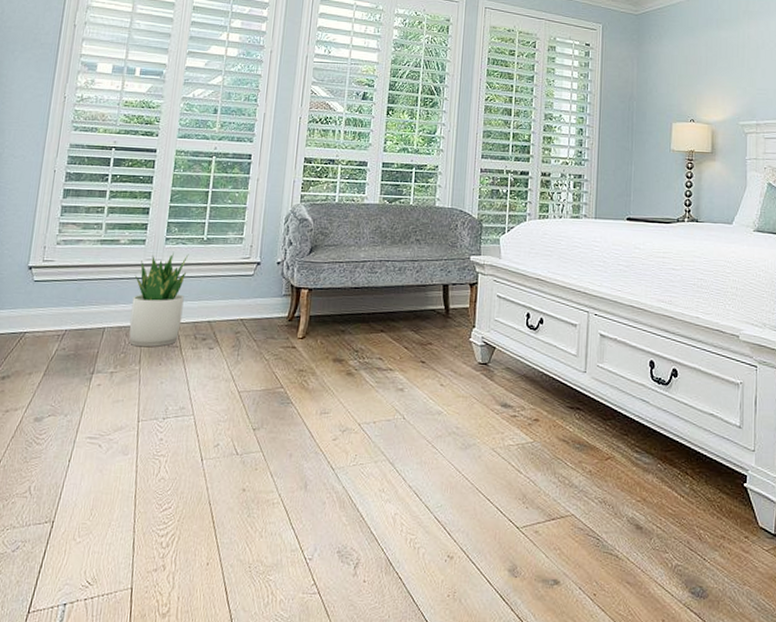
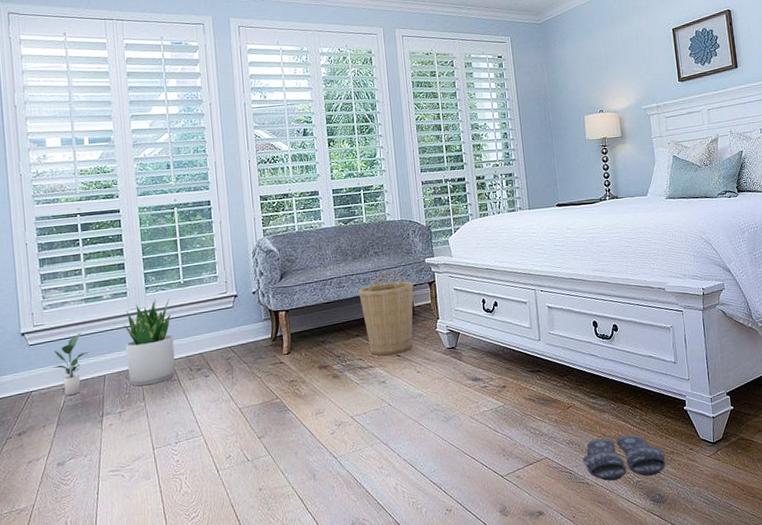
potted plant: none [52,276,94,345] -> present [52,333,89,396]
basket: none [391,263,453,360] -> present [358,271,414,356]
slippers: none [615,503,713,561] -> present [582,434,665,481]

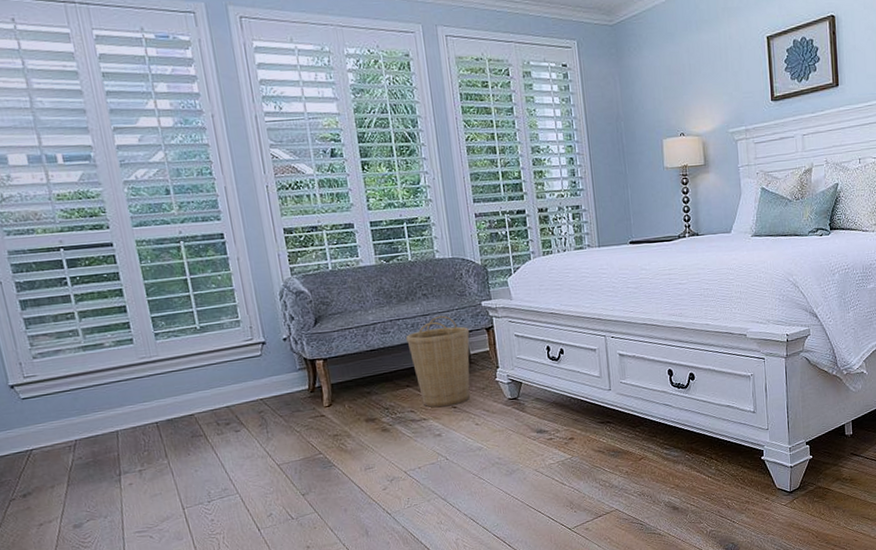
potted plant: present [52,333,89,396] -> none [52,385,96,454]
planter: present [123,298,175,387] -> none [132,345,200,443]
slippers: present [582,434,665,481] -> none [654,485,740,531]

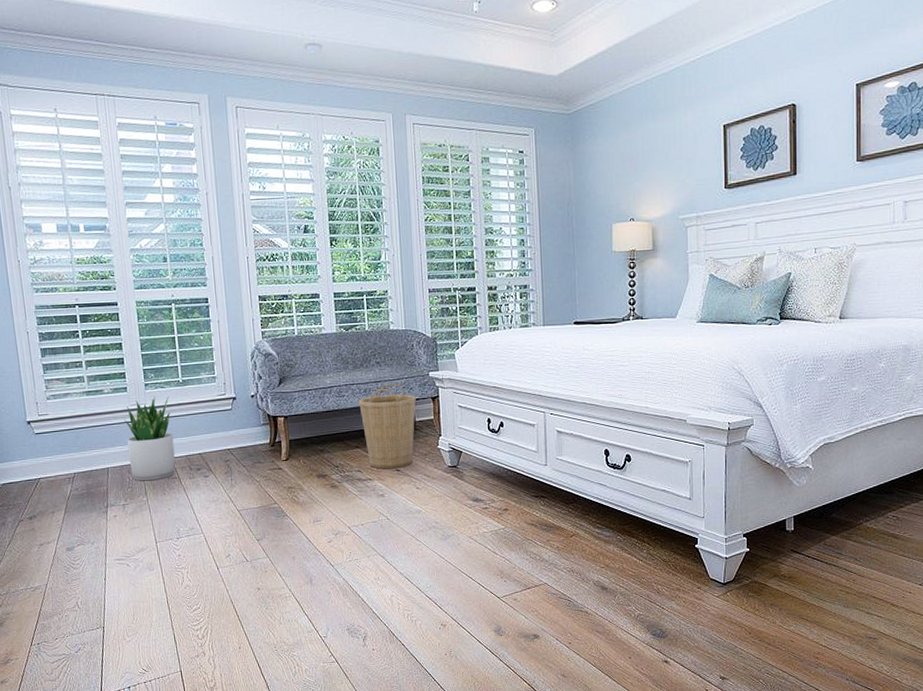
planter: none [132,345,200,443] -> present [124,396,175,481]

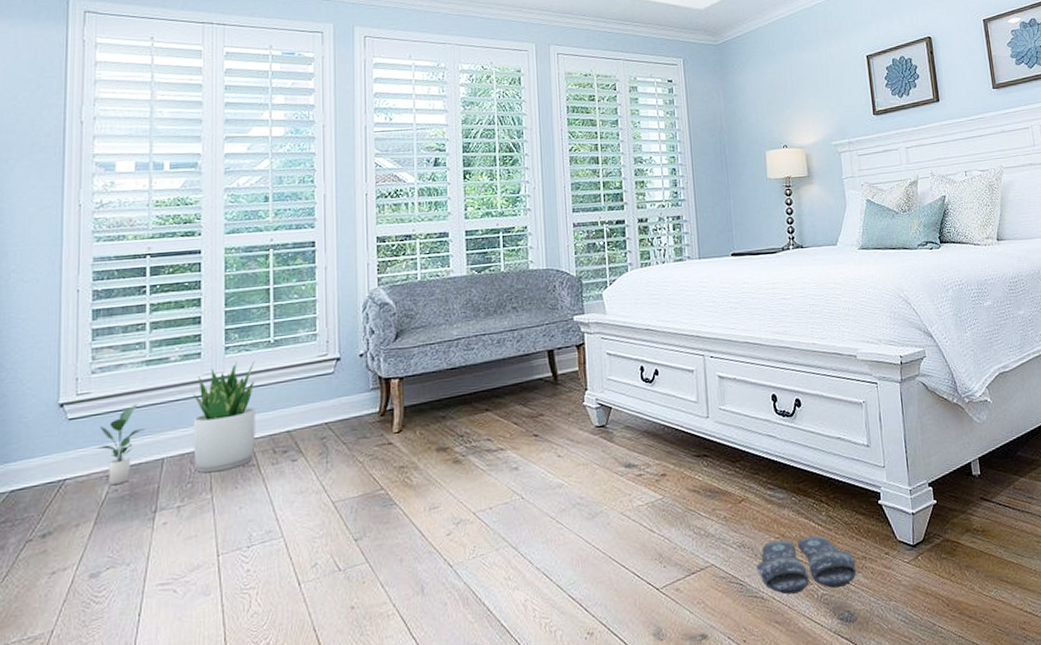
potted plant: none [58,425,93,486] -> present [96,404,146,486]
basket: present [359,383,416,469] -> none [490,330,558,436]
slippers: none [583,568,669,612] -> present [756,535,856,594]

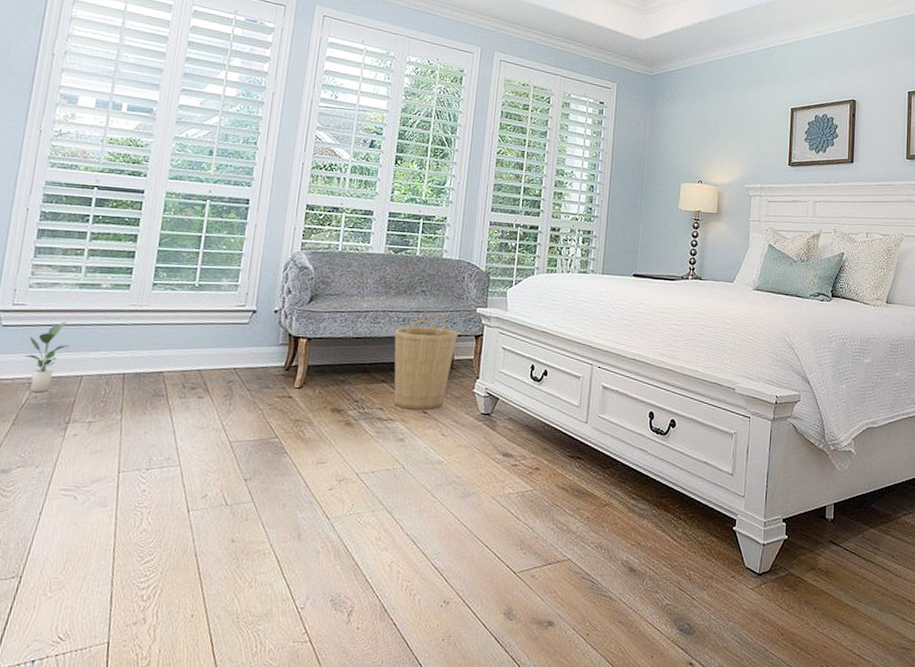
planter: present [192,361,255,474] -> none [109,298,179,397]
basket: none [490,330,558,436] -> present [394,314,458,411]
slippers: present [756,535,856,594] -> none [609,547,702,600]

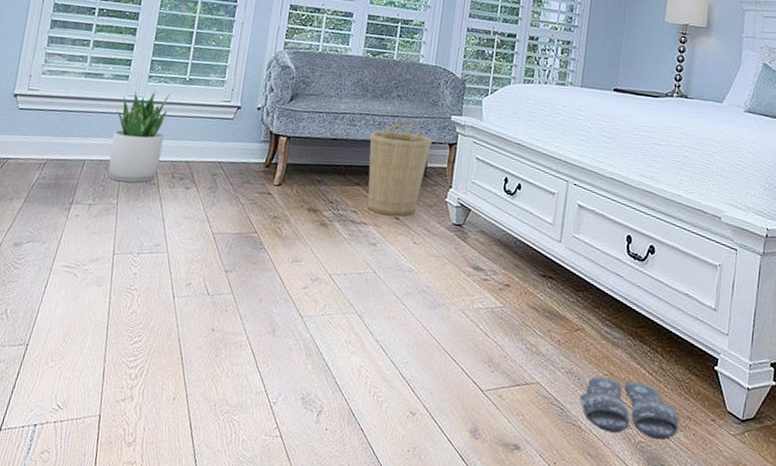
potted plant: present [23,322,71,393] -> none [35,108,76,174]
planter: none [109,298,179,397] -> present [108,90,171,183]
slippers: none [609,547,702,600] -> present [580,376,679,440]

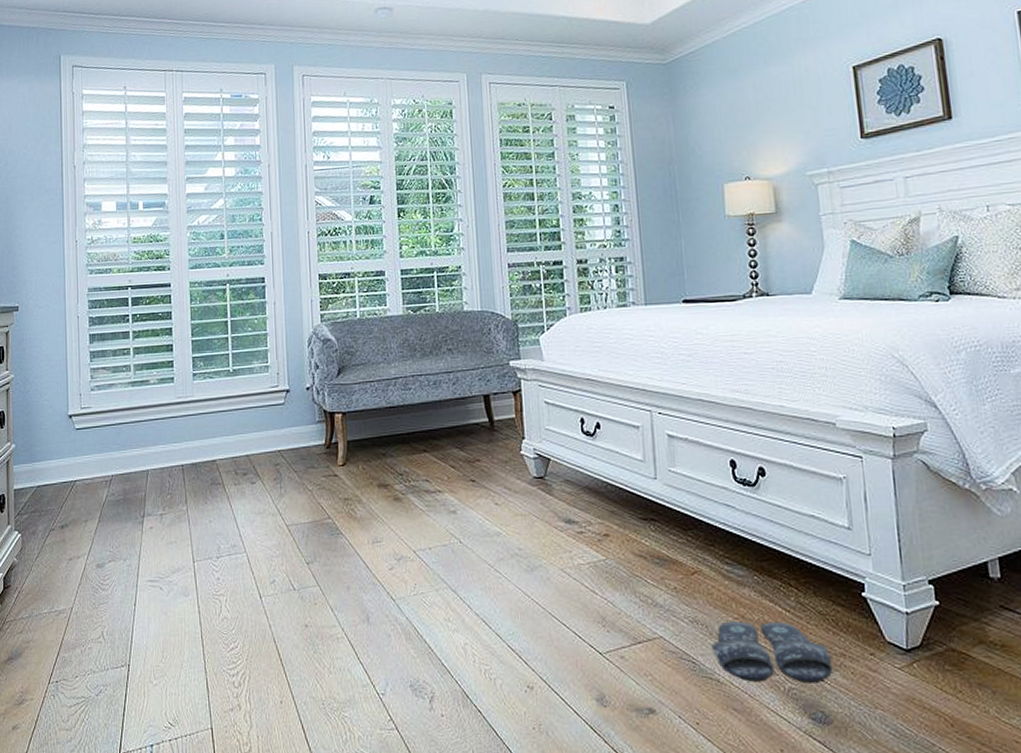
planter: present [108,90,171,183] -> none [168,387,220,487]
basket: present [367,120,432,216] -> none [427,374,494,479]

